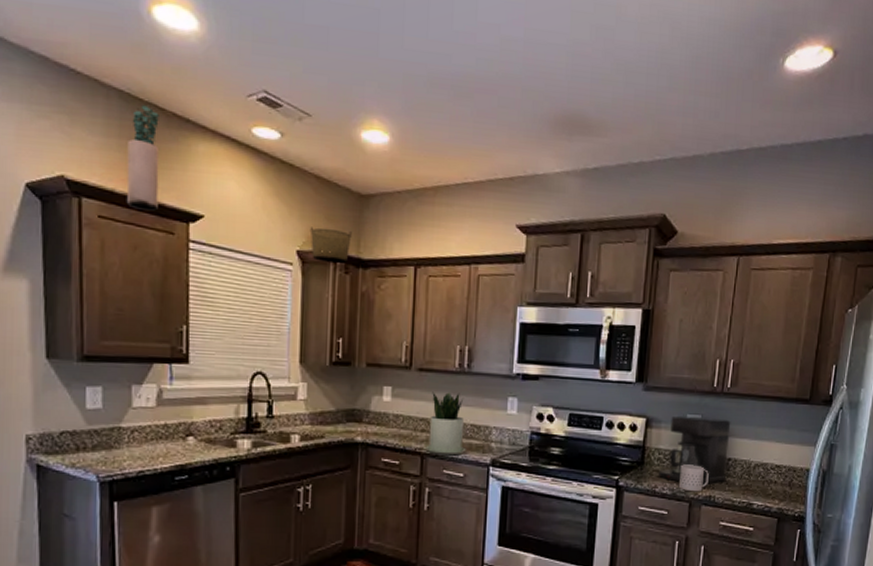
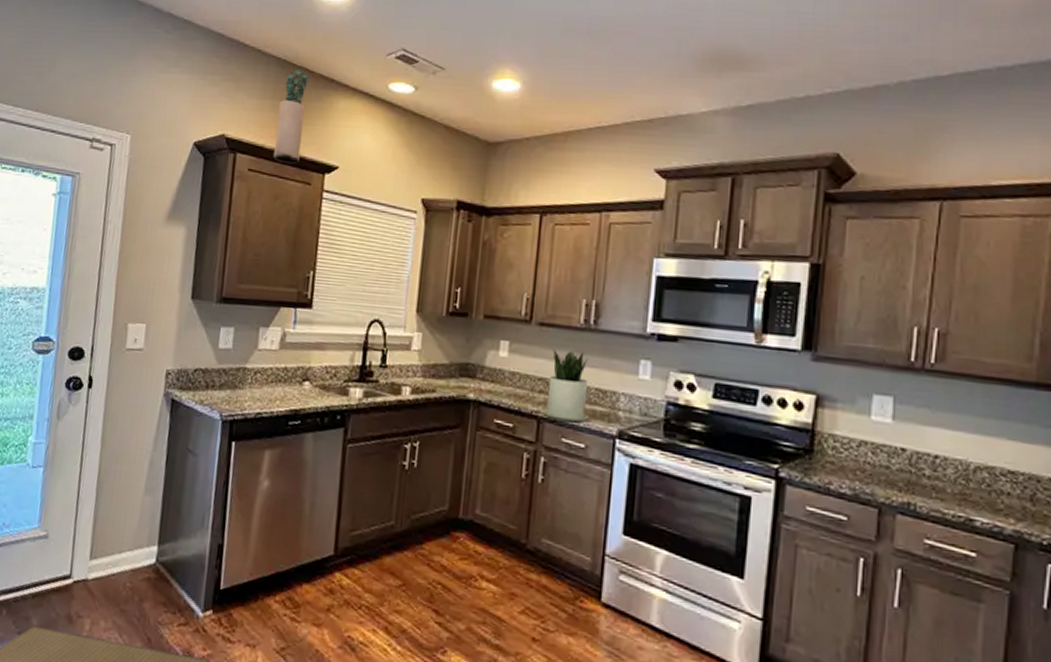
basket: present [309,227,352,264] -> none [435,175,477,212]
coffee maker: present [658,415,731,484] -> none [832,394,937,487]
mug: present [678,464,709,492] -> none [862,457,906,496]

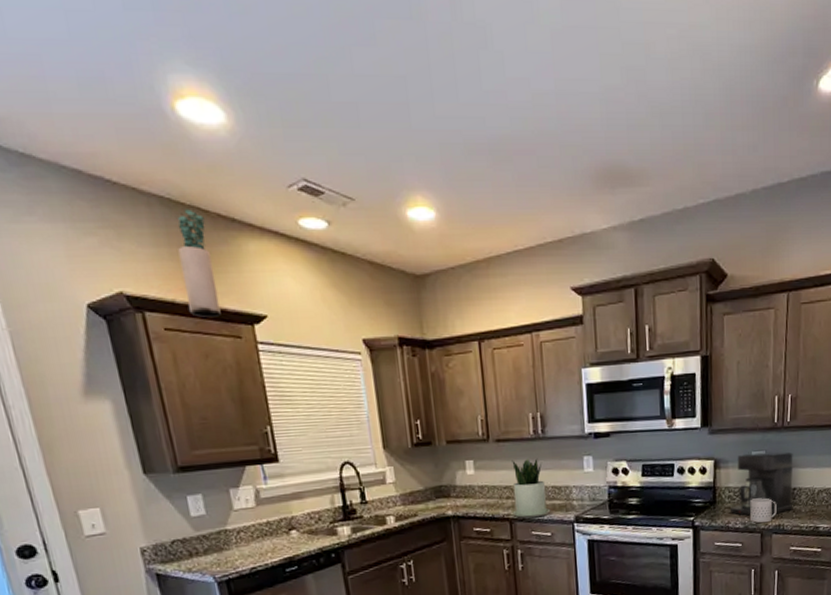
coffee maker: none [832,394,937,487] -> present [729,451,793,516]
mug: none [862,457,906,496] -> present [749,497,777,524]

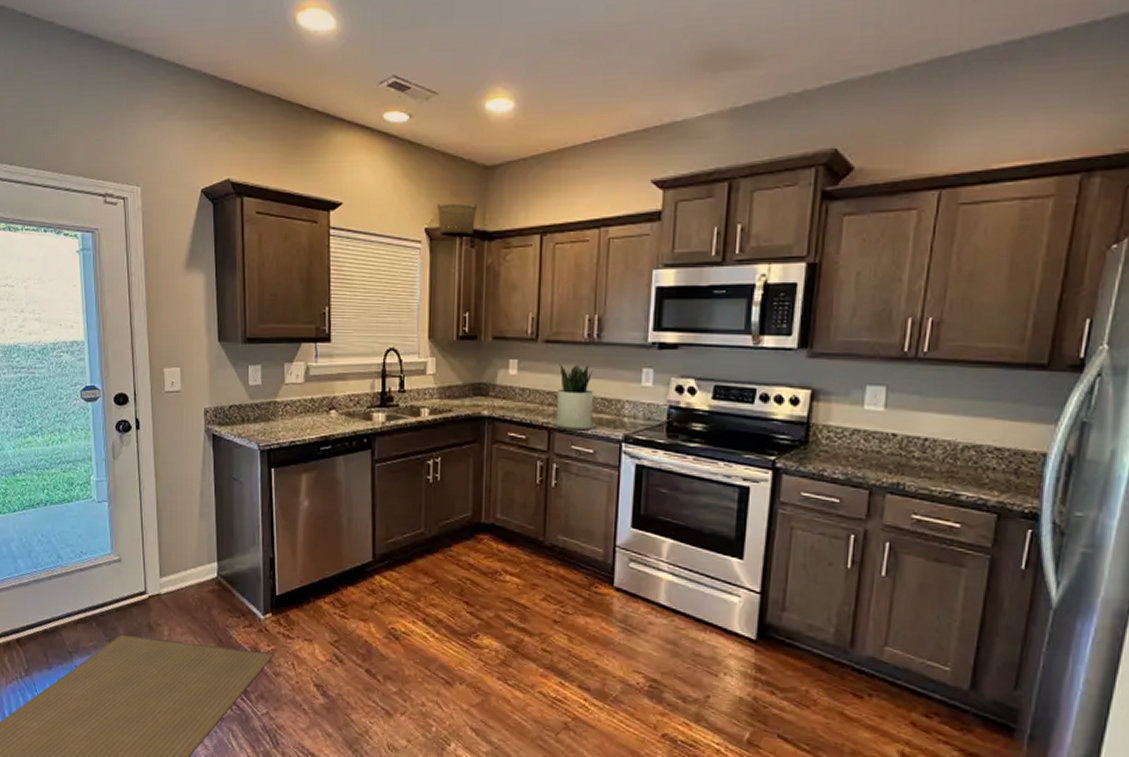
vase: present [178,204,221,317] -> none [278,102,305,203]
basket: none [371,312,414,348] -> present [437,203,477,238]
coffee maker: present [729,451,793,516] -> none [826,386,928,469]
mug: present [749,497,777,524] -> none [854,444,897,478]

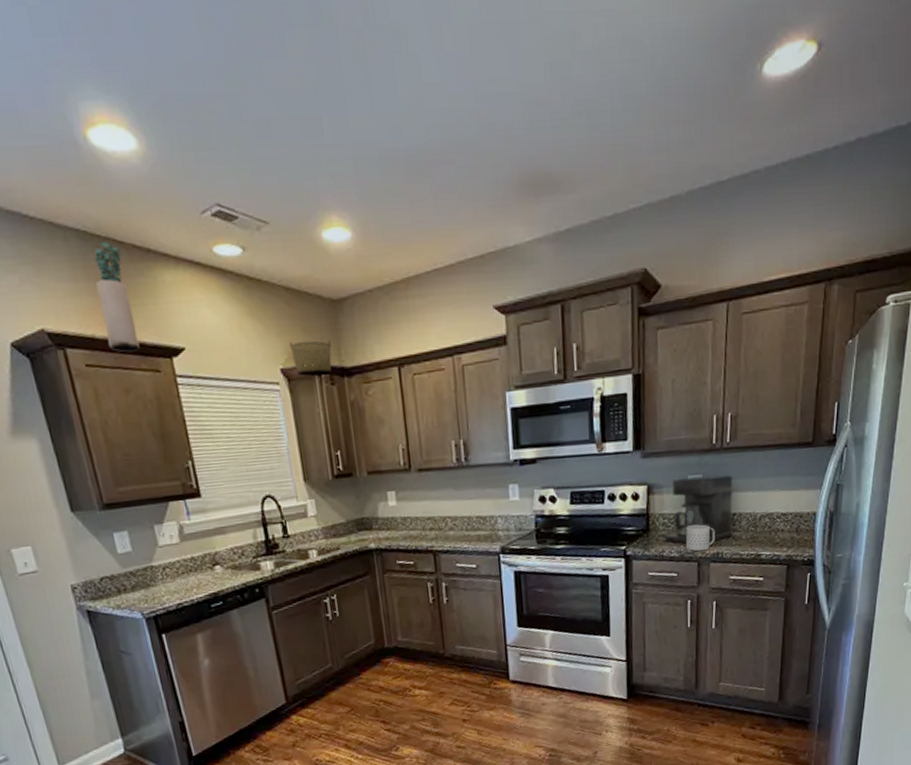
vase: none [278,102,305,203] -> present [94,236,140,352]
planter: present [553,364,596,431] -> none [434,487,476,550]
coffee maker: none [826,386,928,469] -> present [664,474,733,544]
mug: none [854,444,897,478] -> present [685,524,715,552]

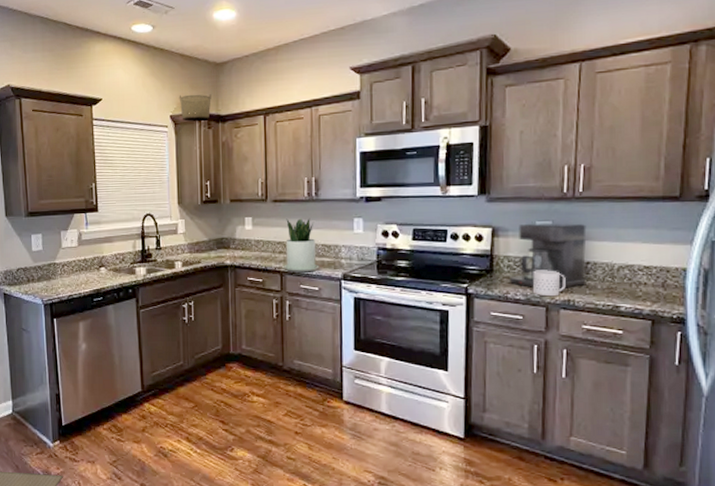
vase: present [94,236,140,352] -> none [48,21,71,101]
planter: none [434,487,476,550] -> present [284,218,320,273]

